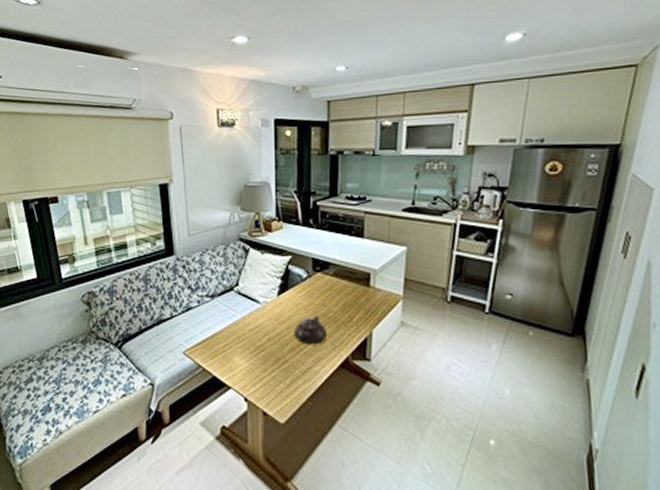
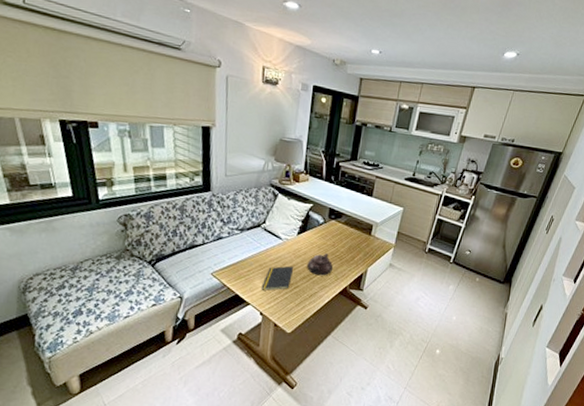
notepad: none [242,335,279,369] -> present [261,266,294,291]

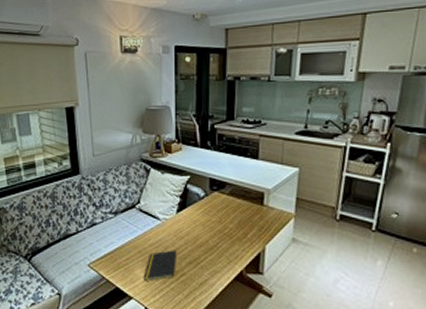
teapot: present [307,252,333,276] -> none [192,231,222,259]

